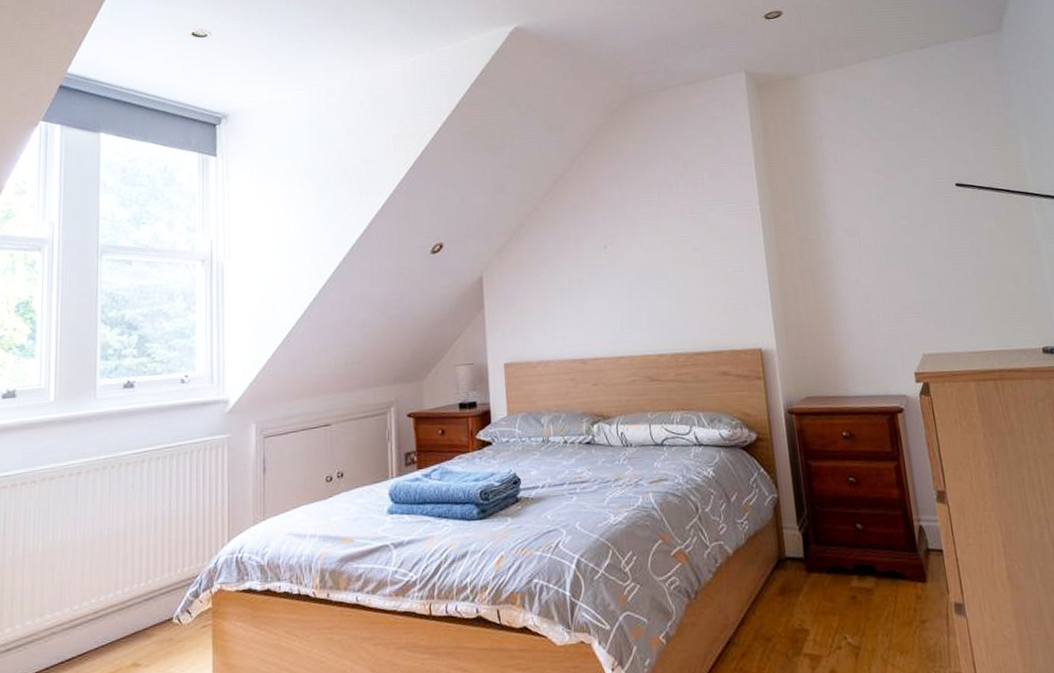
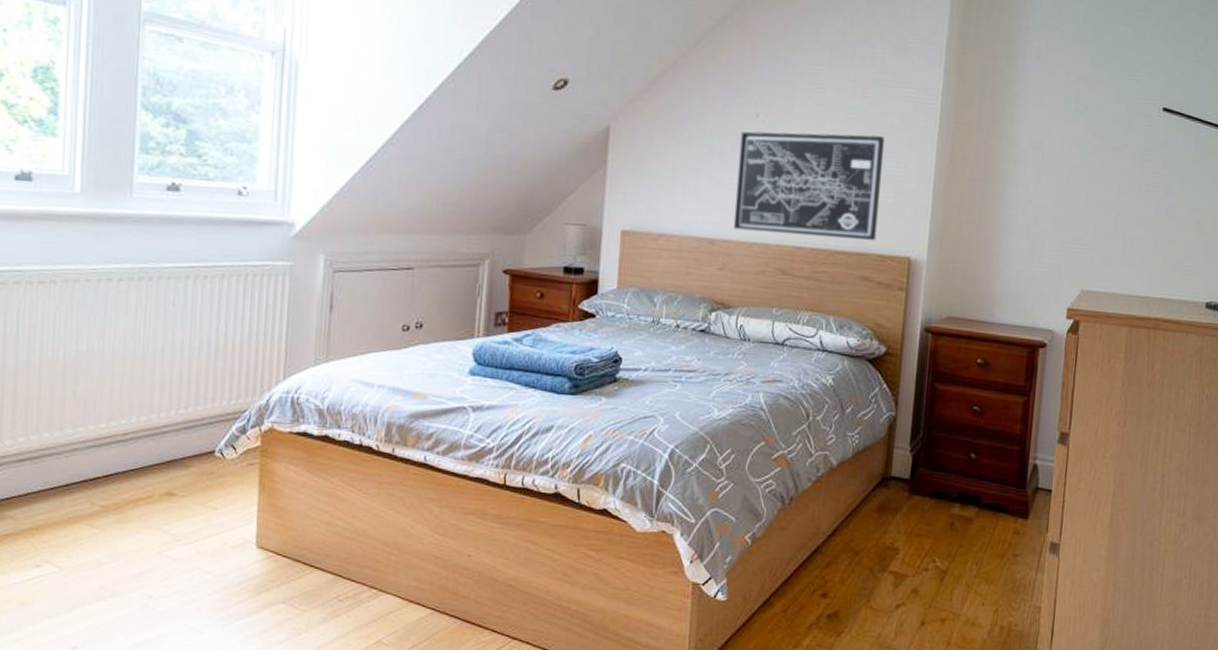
wall art: none [593,247,728,348] -> present [733,131,885,241]

